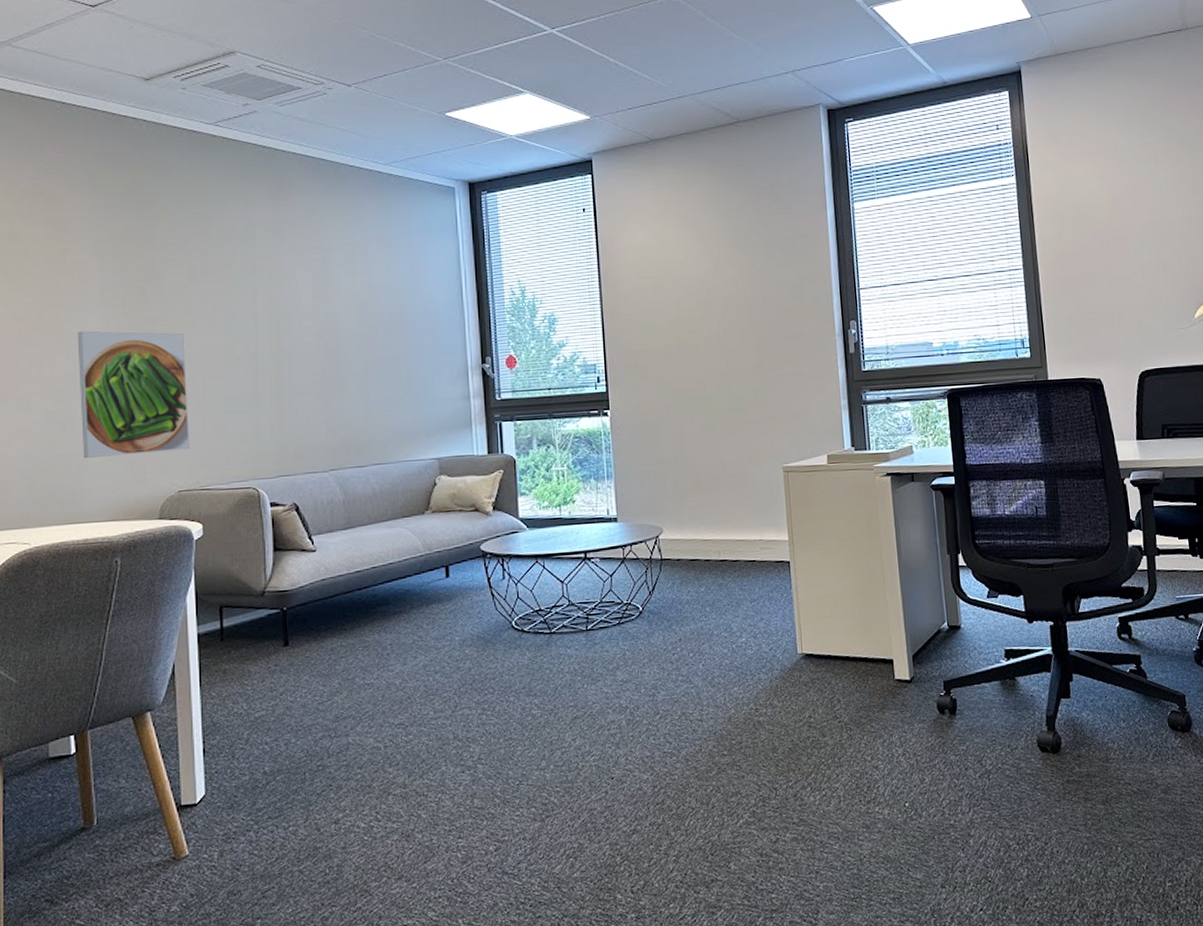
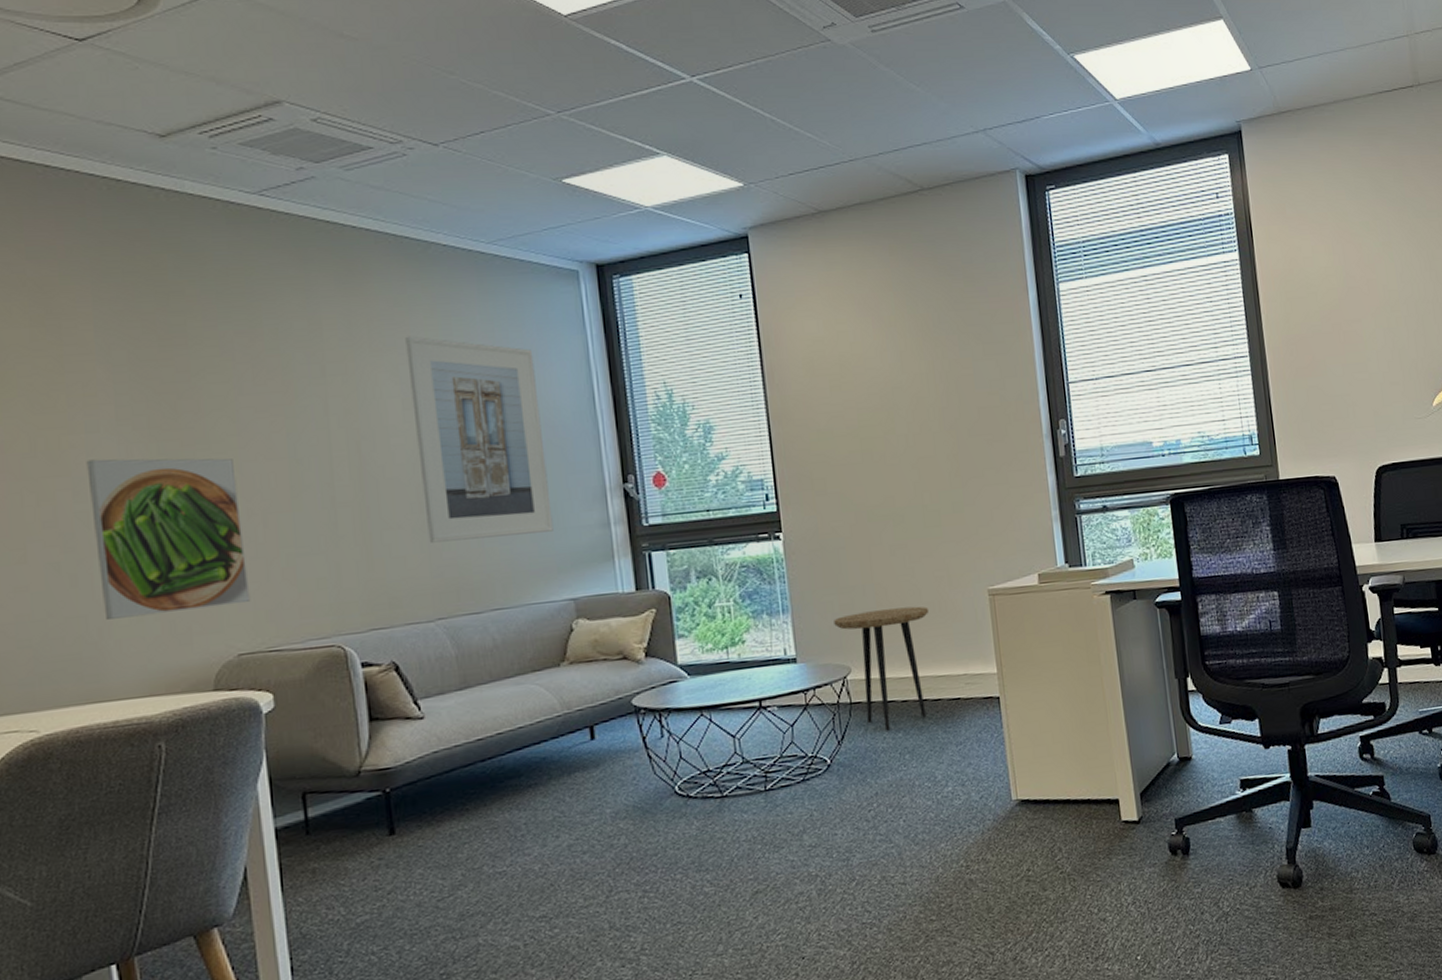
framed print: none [318,238,425,407] -> present [405,336,554,543]
side table: none [650,478,732,585] -> present [834,606,930,731]

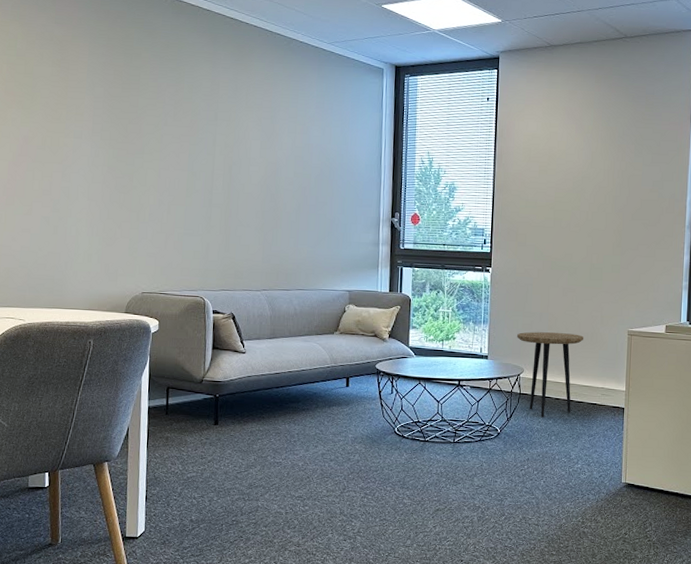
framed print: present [86,458,251,620] -> none [70,155,156,260]
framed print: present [405,336,554,543] -> none [264,100,347,243]

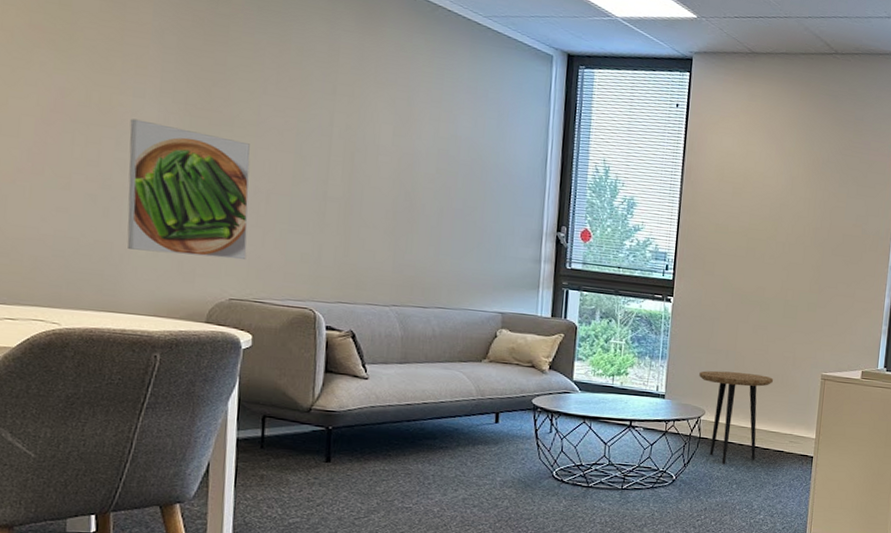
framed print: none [70,155,156,260] -> present [127,118,250,260]

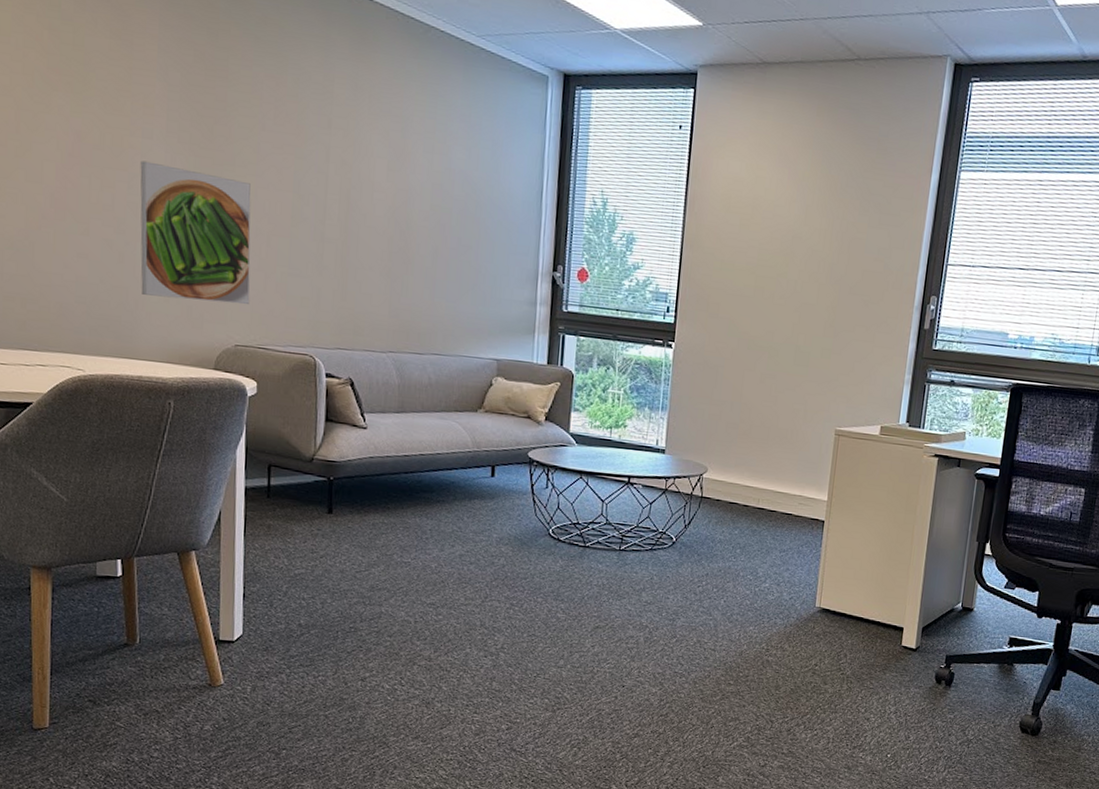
side table: present [699,370,774,464] -> none [701,423,783,527]

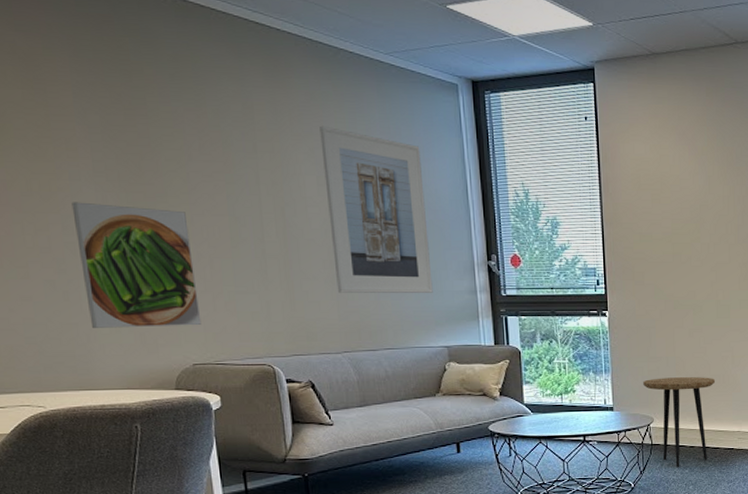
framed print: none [392,106,499,300] -> present [319,125,433,293]
side table: none [701,423,783,527] -> present [643,377,716,467]

